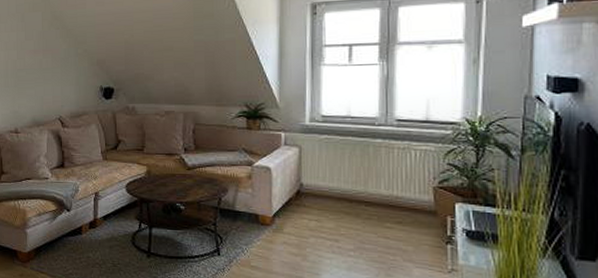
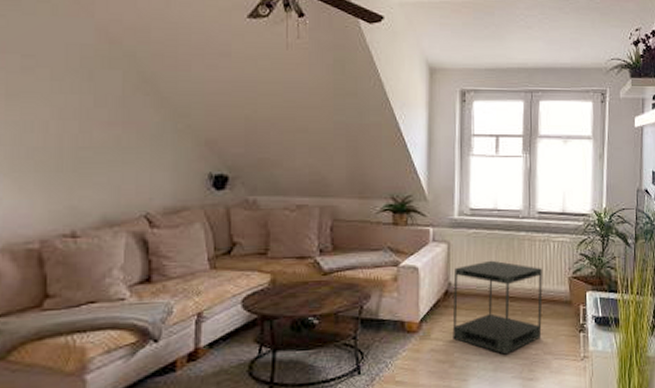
side table: none [304,165,402,256] -> present [452,260,543,355]

